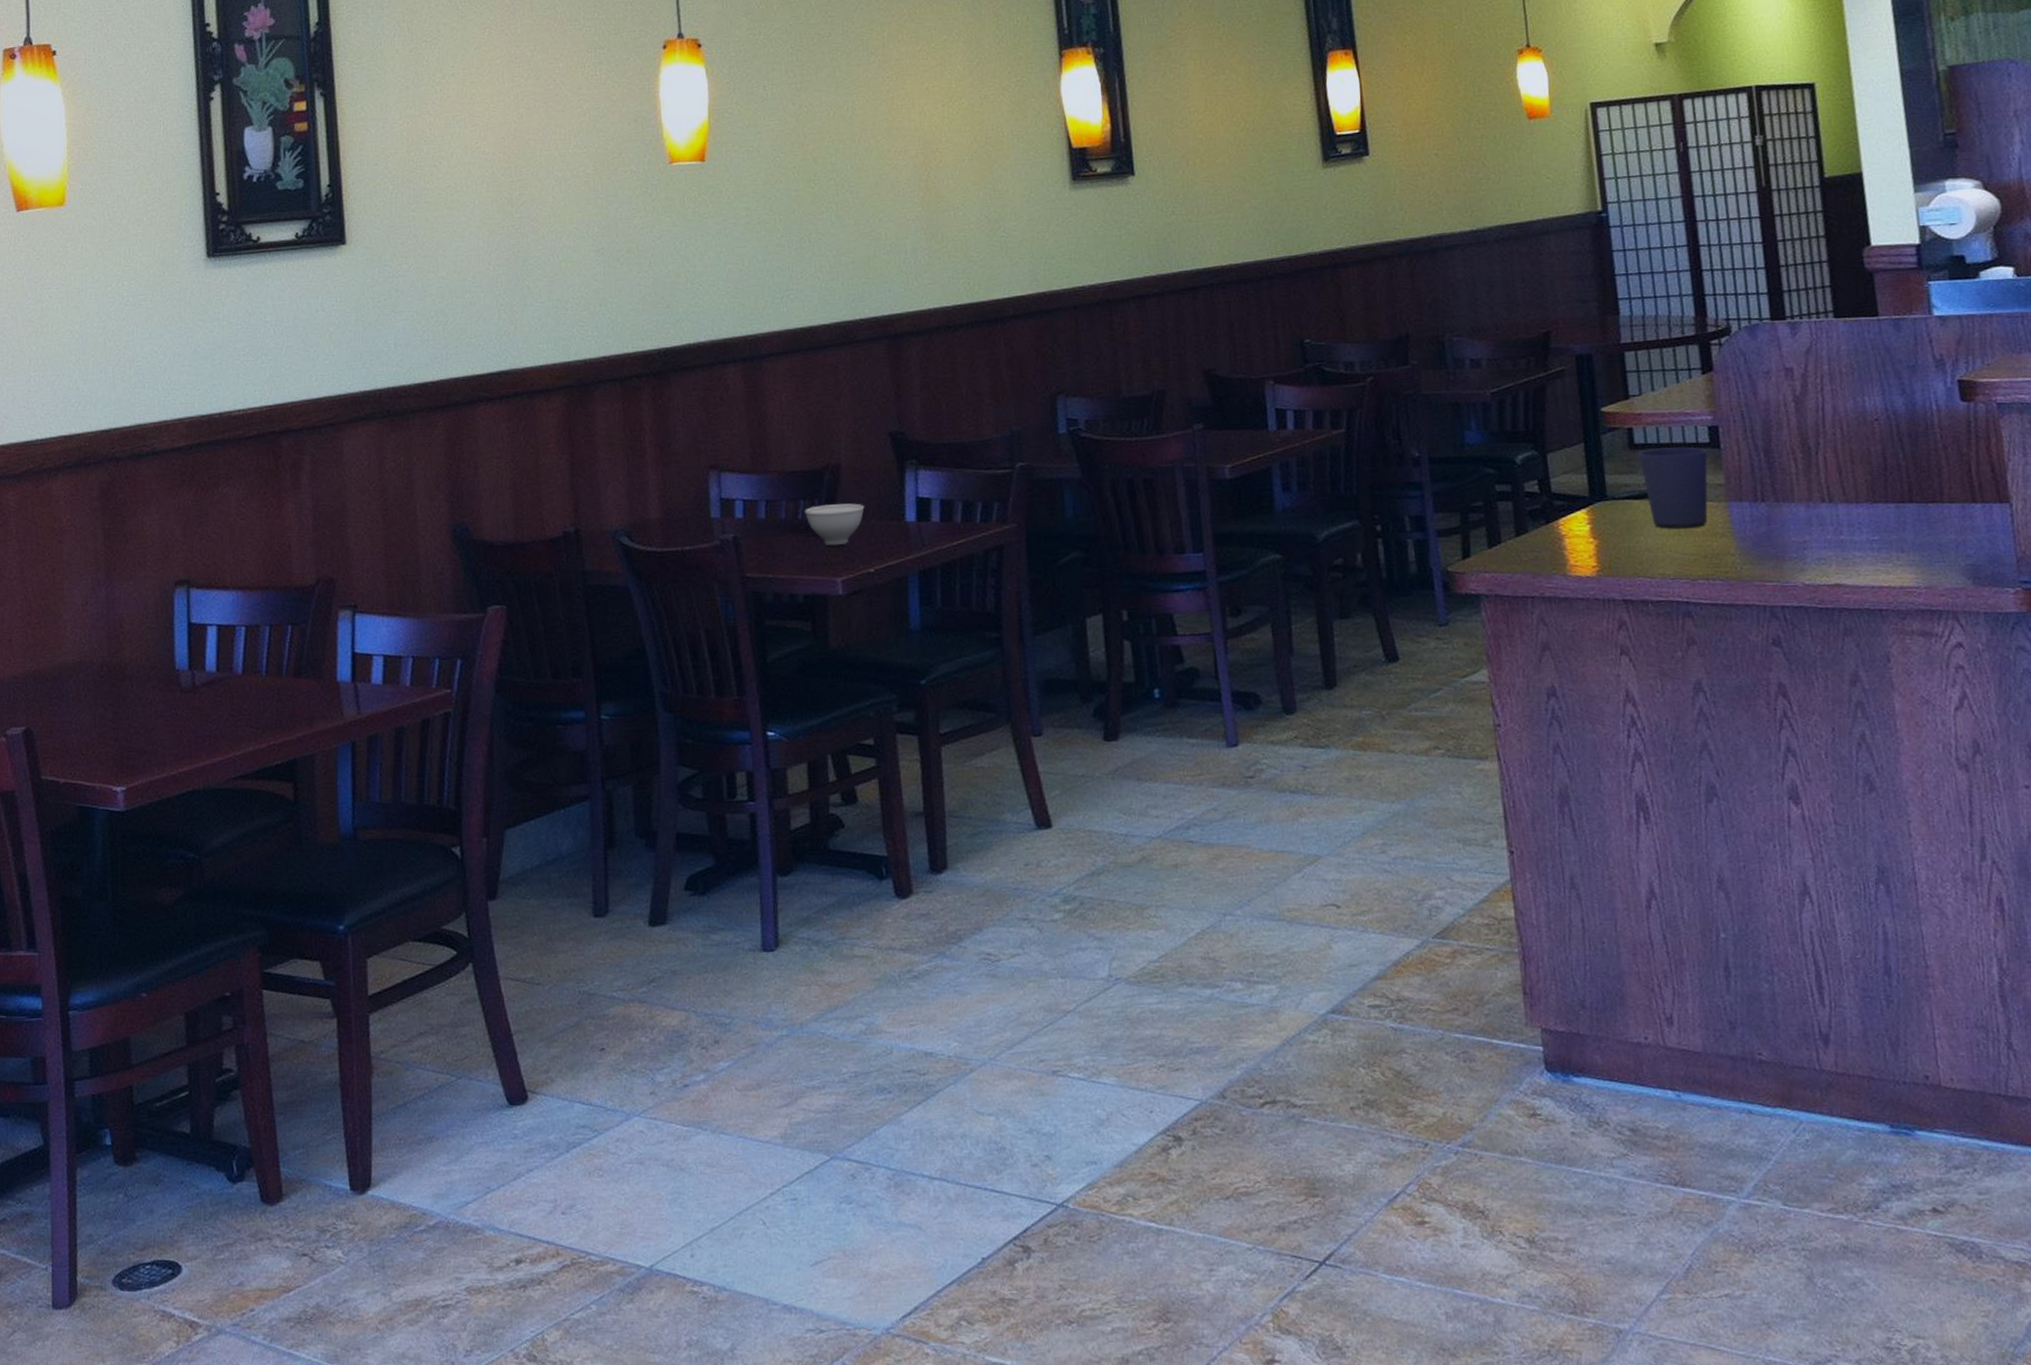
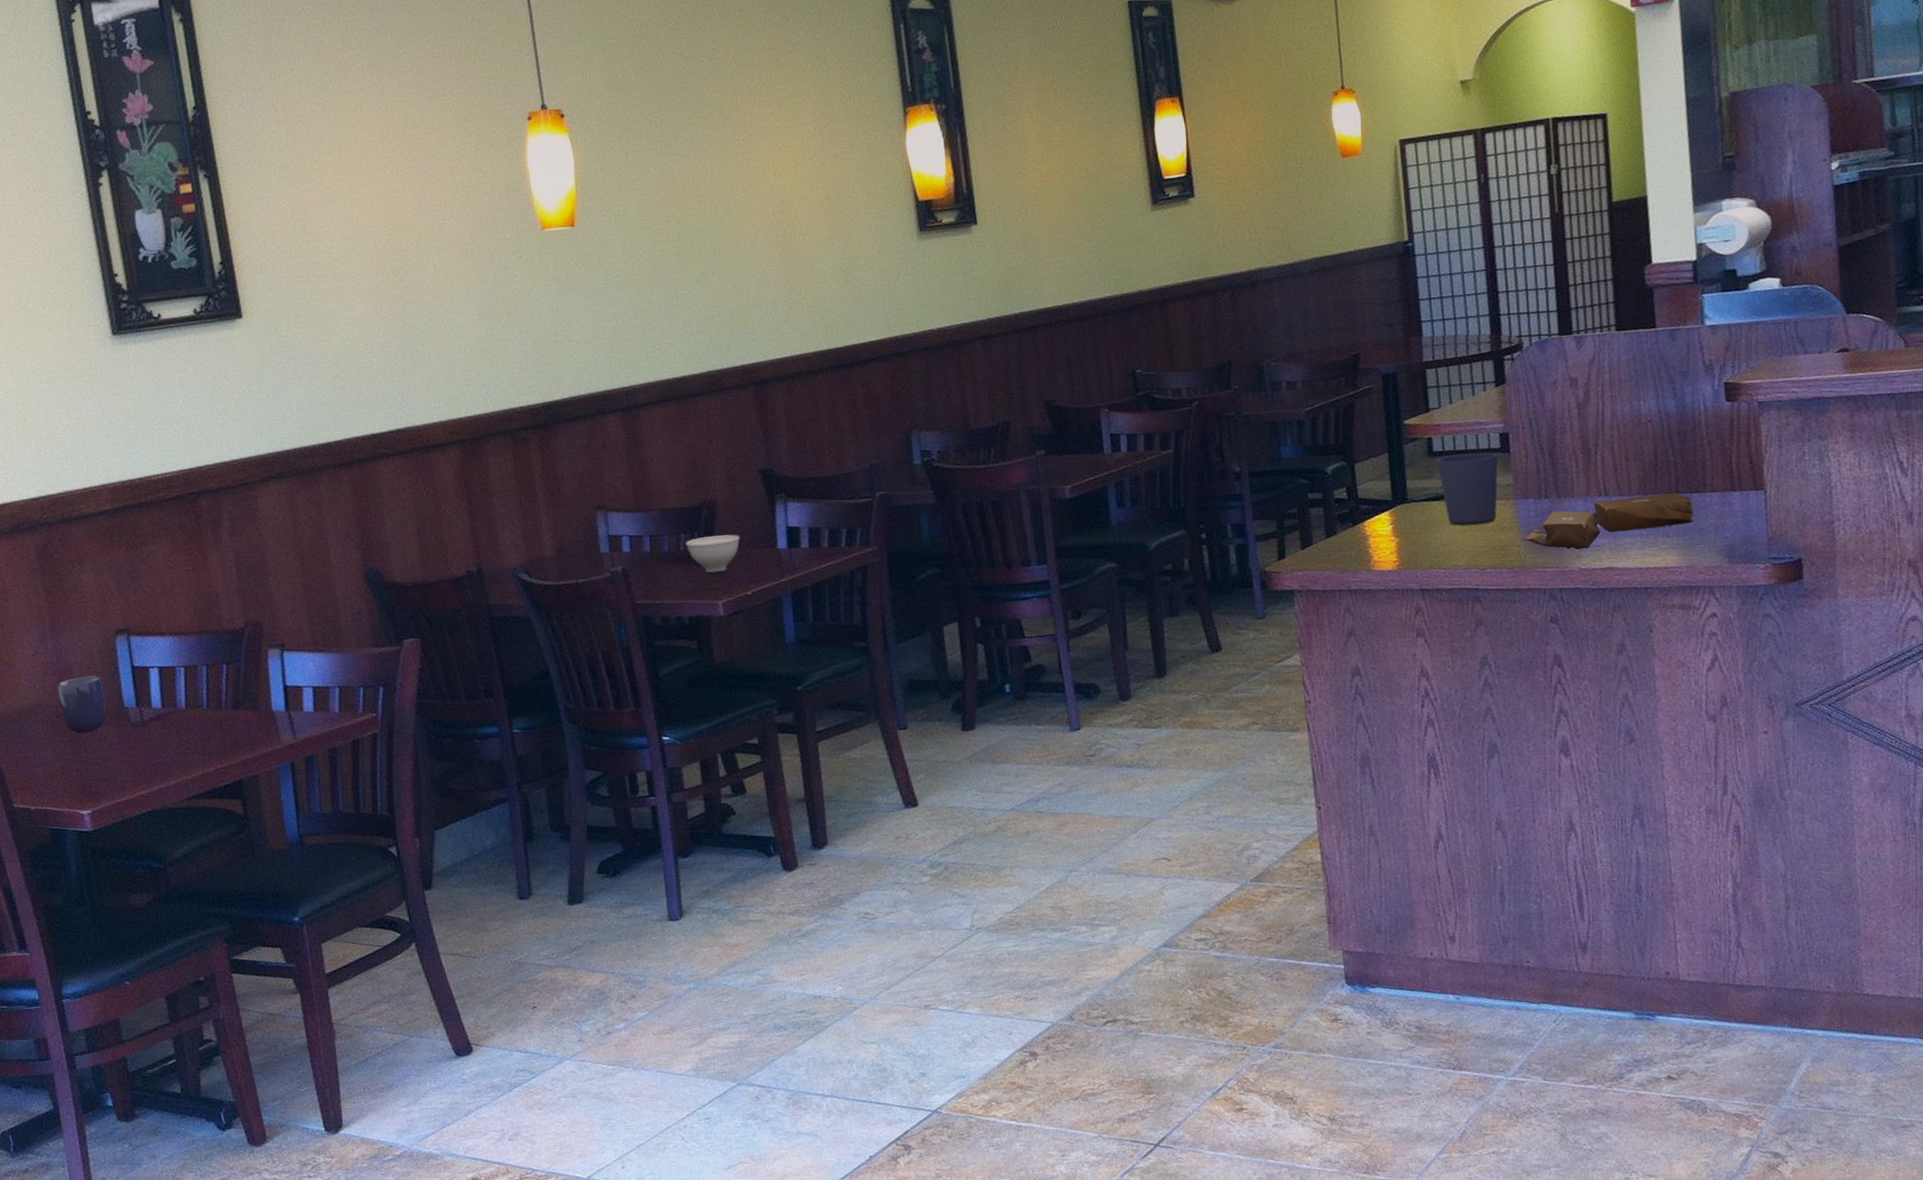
cup: none [104,631,155,698] -> present [56,675,107,734]
paper bag: none [1737,500,1931,562] -> present [1522,491,1694,550]

